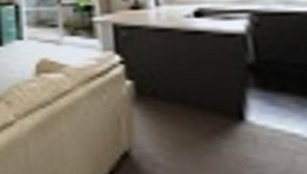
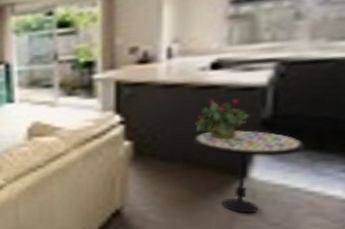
potted plant: none [188,43,237,81] -> present [195,98,251,139]
side table: none [189,73,292,160] -> present [193,130,305,214]

